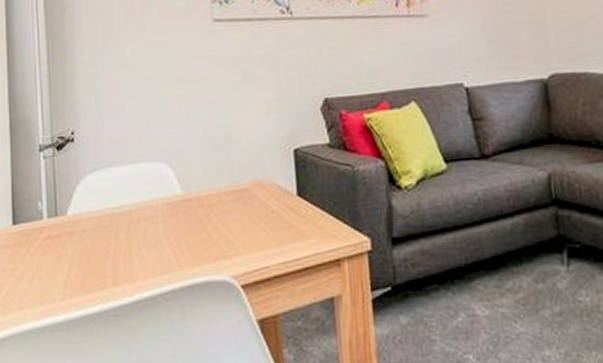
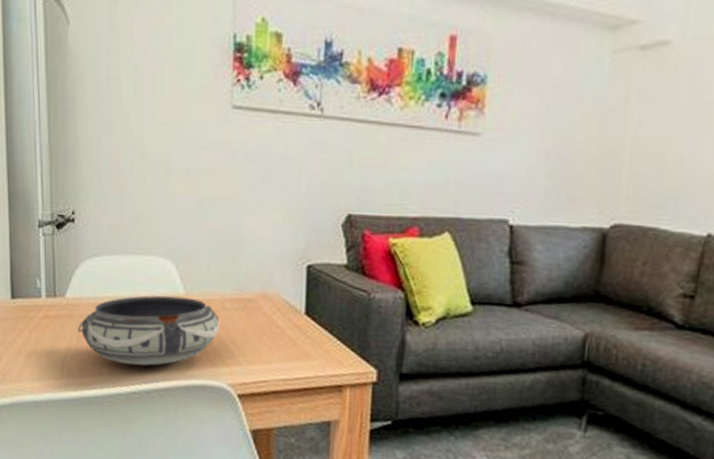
bowl: none [79,196,219,274] -> present [77,295,220,366]

